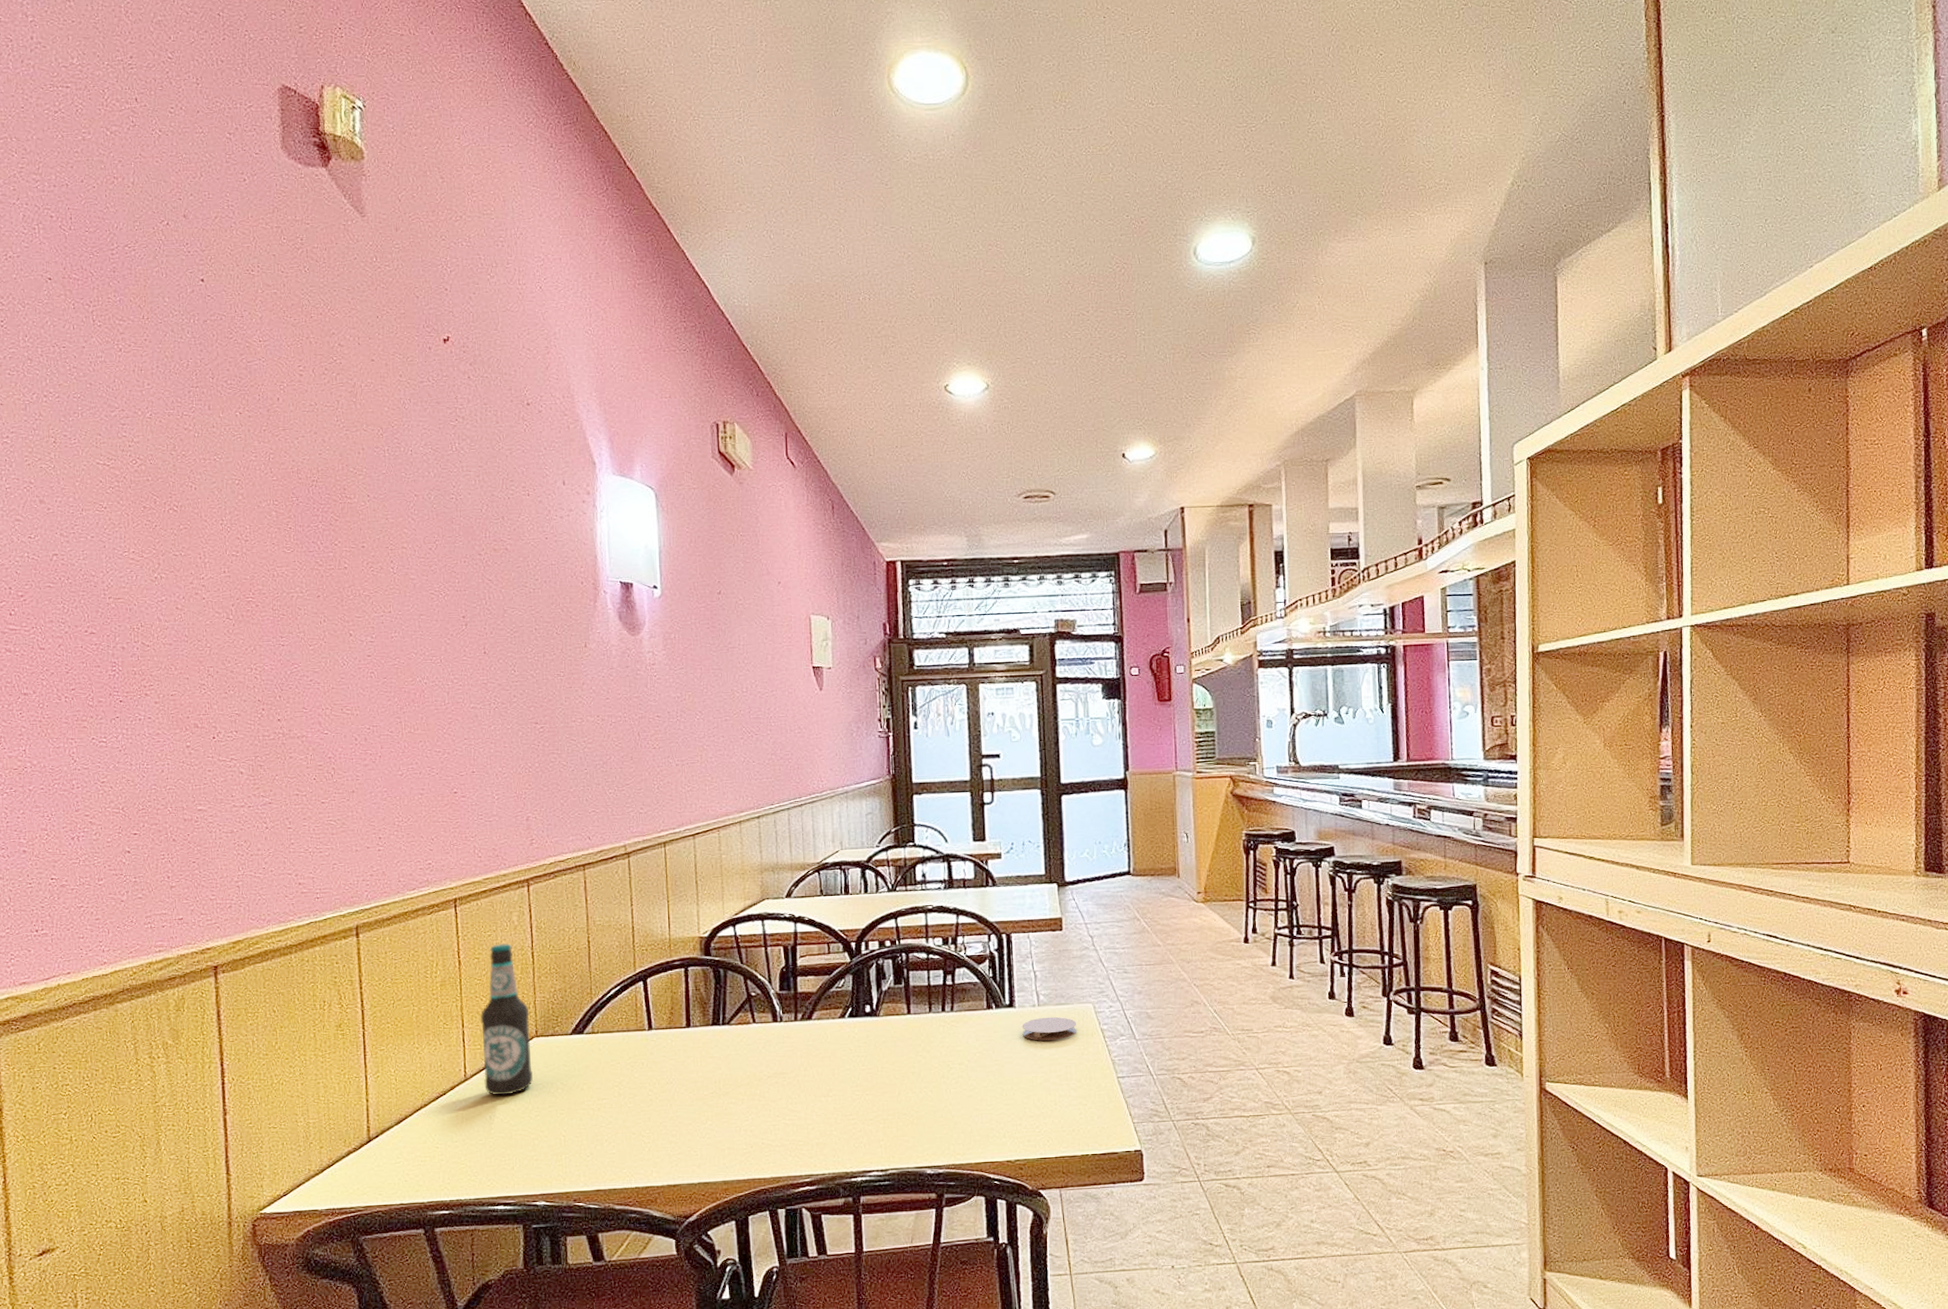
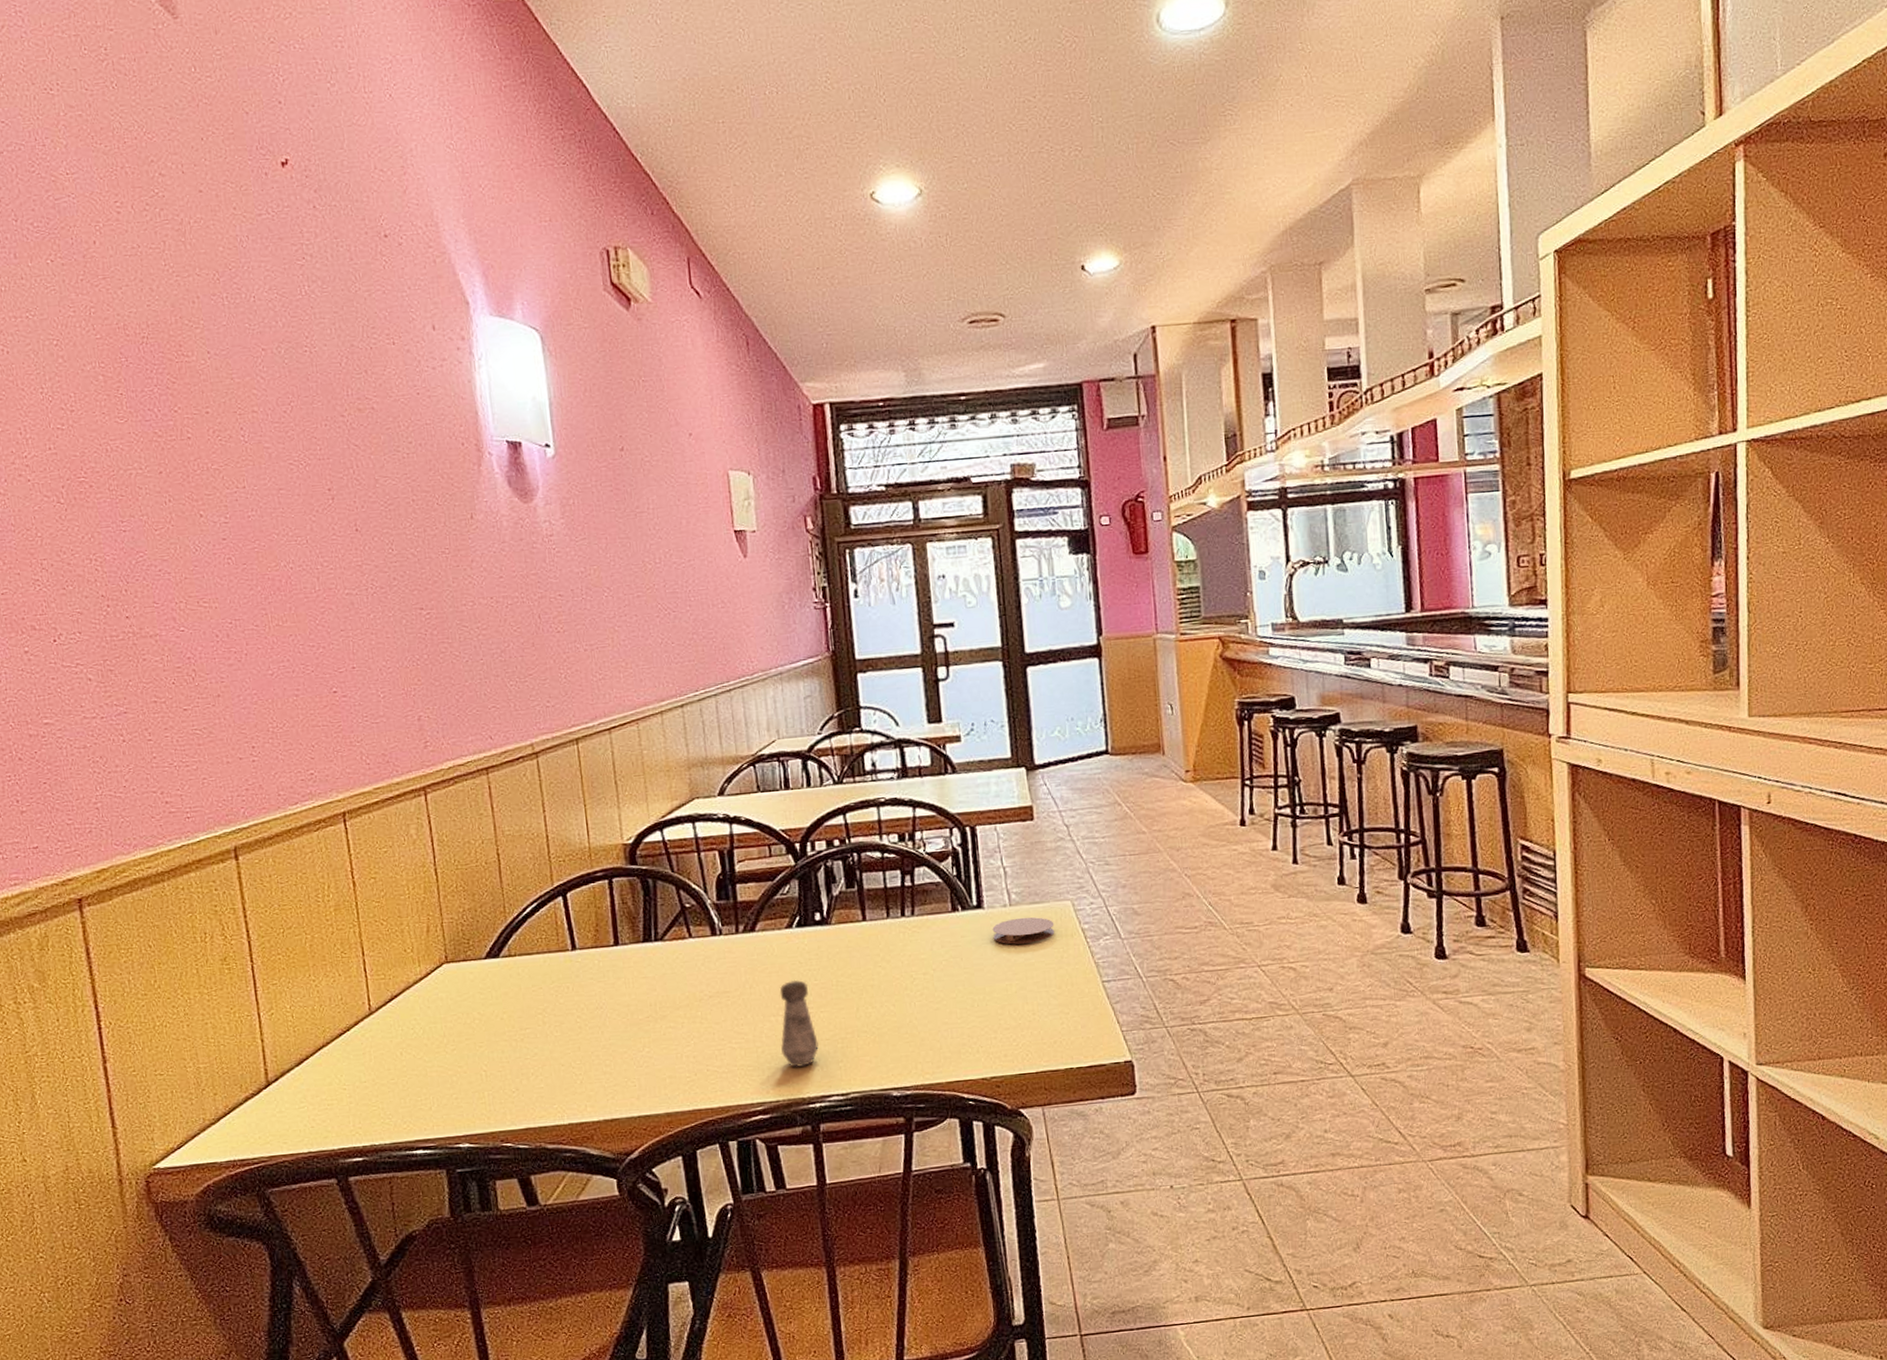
bottle: present [481,943,533,1096] -> none [382,860,446,1030]
salt shaker: none [829,1064,863,1144] -> present [779,979,819,1067]

